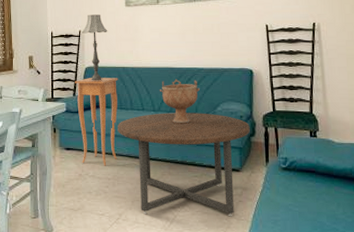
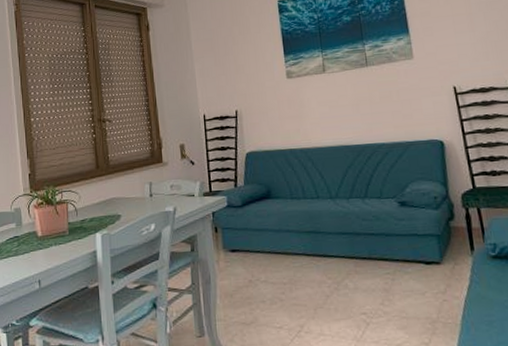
side table: present [75,78,118,166] -> none [235,162,292,268]
table lamp: present [82,14,108,81] -> none [239,90,269,168]
coffee table: present [118,113,250,217] -> none [289,196,448,323]
decorative bowl: present [160,78,200,124] -> none [336,157,383,212]

